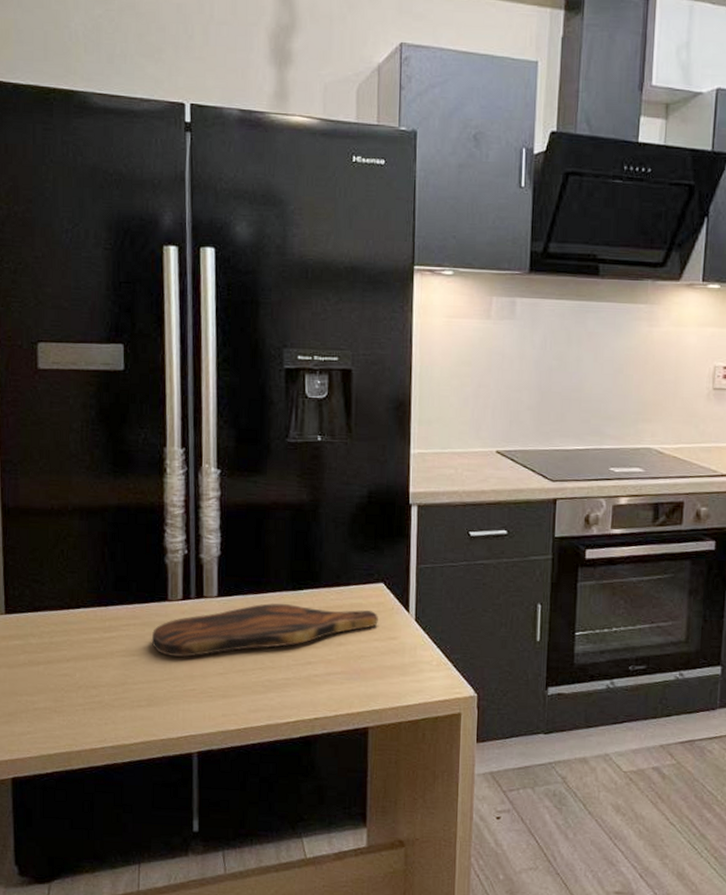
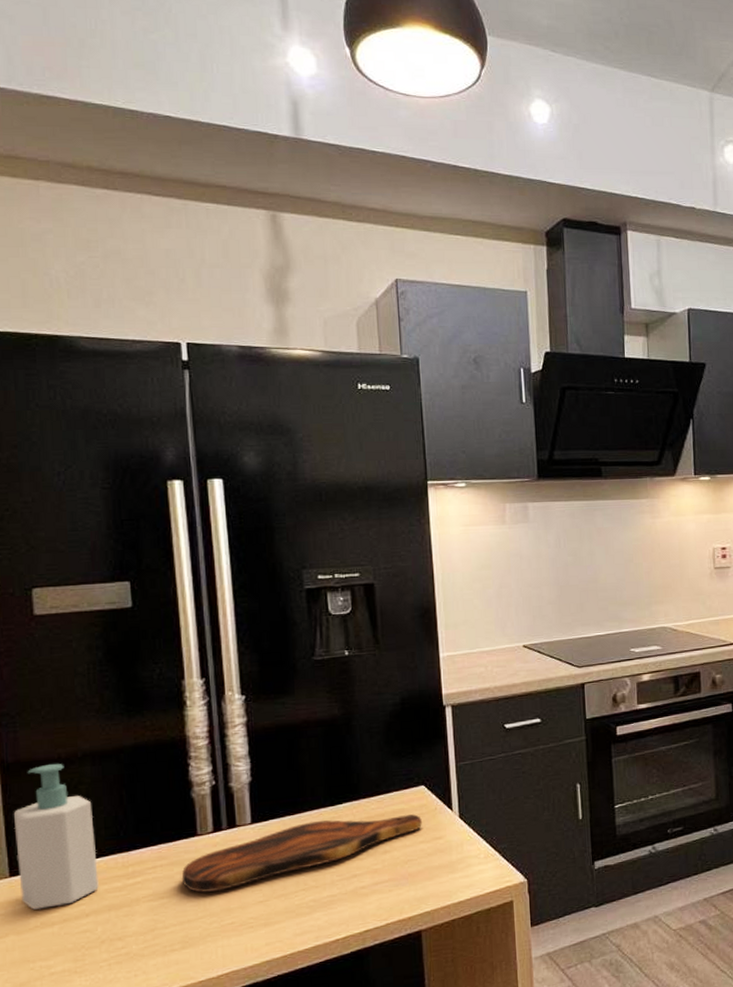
soap bottle: none [10,513,80,649] -> present [13,763,99,910]

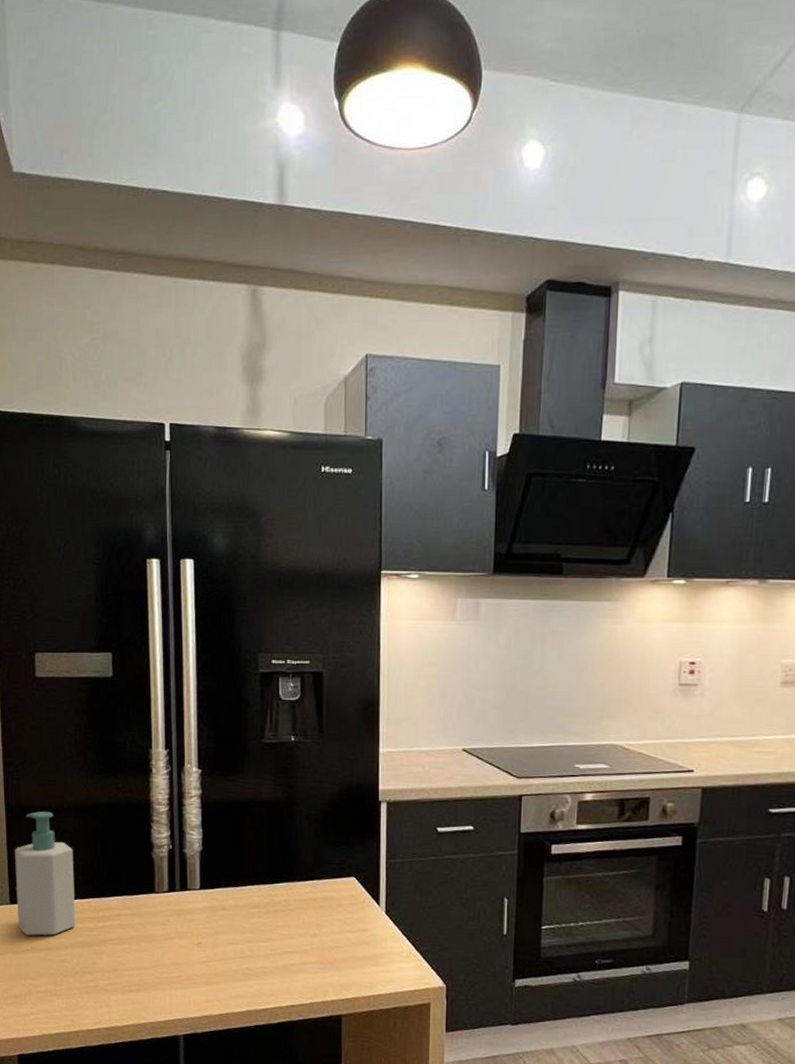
cutting board: present [181,814,422,893] -> none [140,896,350,946]

